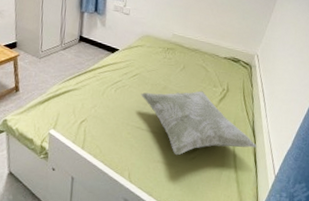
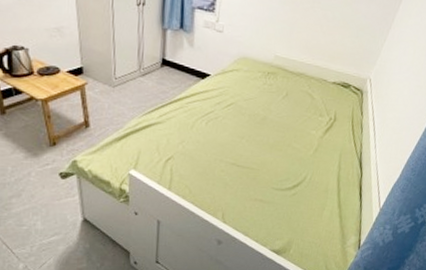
decorative pillow: present [141,91,257,155] -> none [236,121,363,191]

